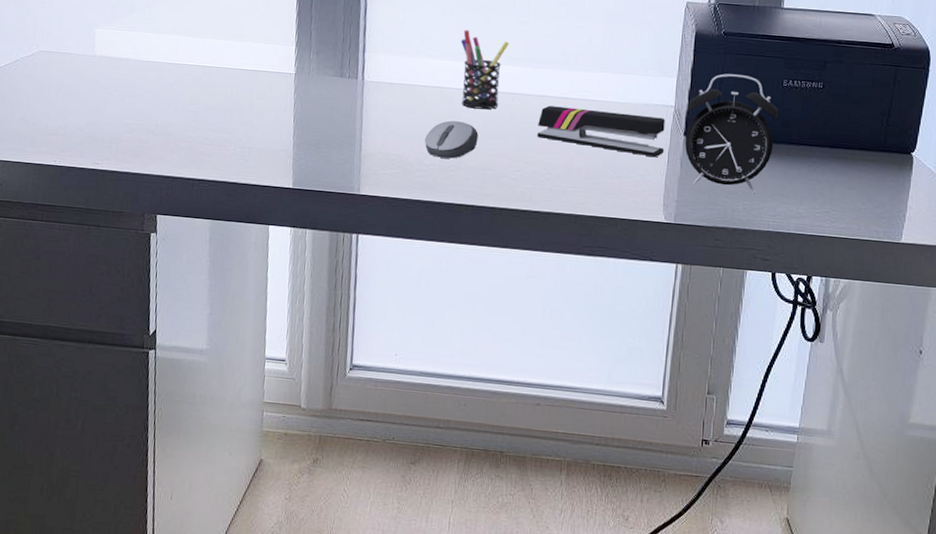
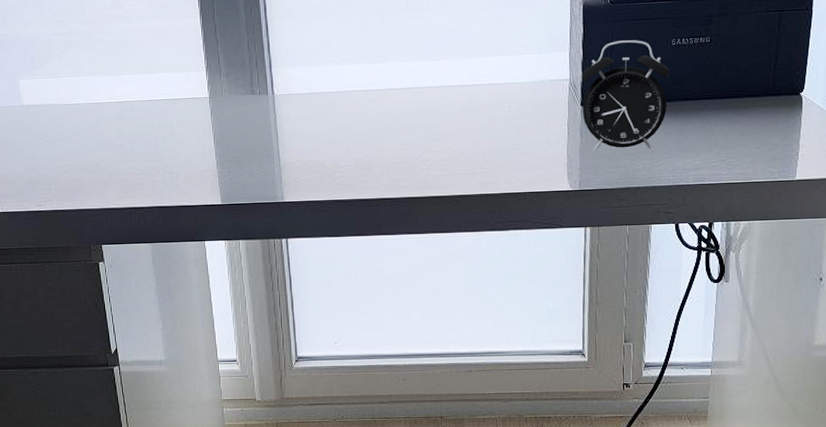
computer mouse: present [424,120,479,159] -> none [337,121,387,158]
pen holder: present [460,30,509,110] -> none [360,33,406,108]
stapler: present [537,106,665,157] -> none [442,92,564,130]

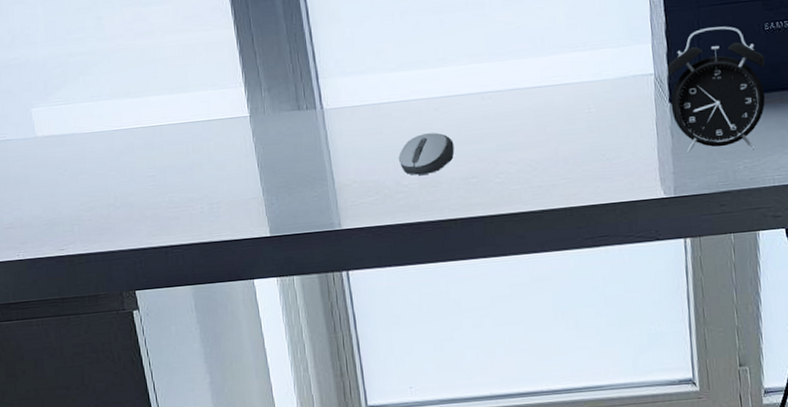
computer mouse: none [337,121,387,158] -> present [398,132,455,175]

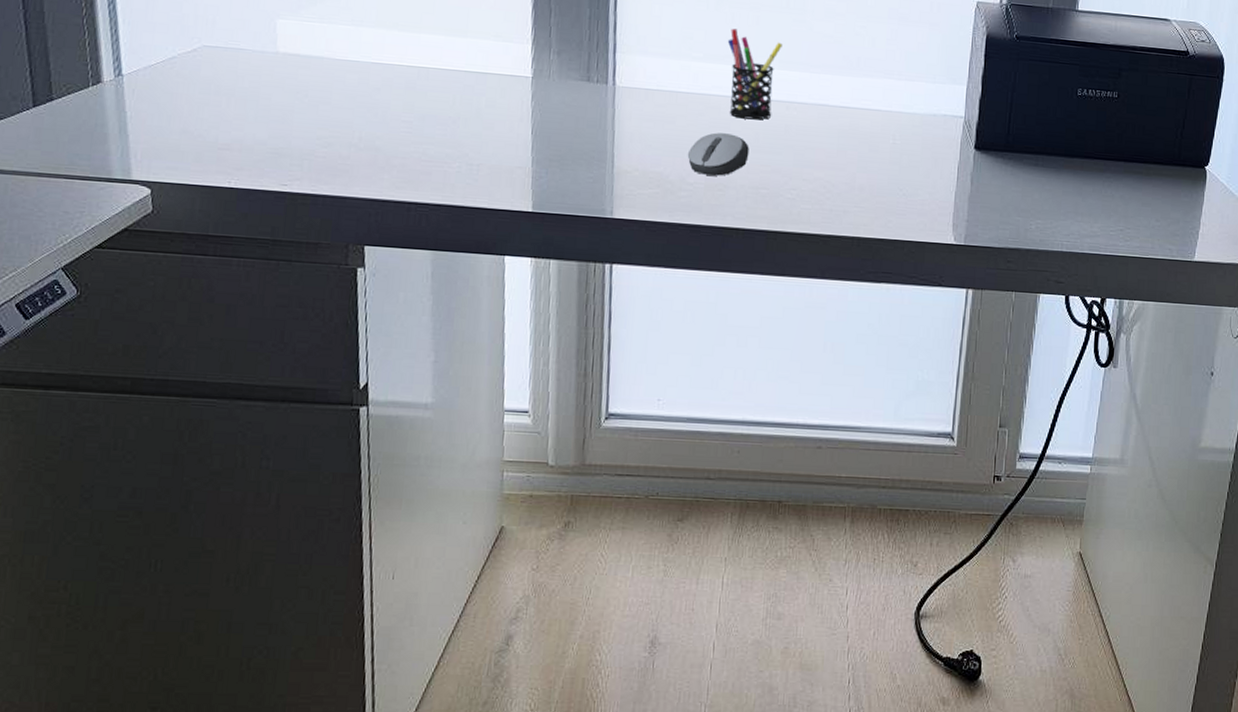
pen holder: none [416,34,468,117] -> present [727,28,782,120]
alarm clock: present [667,26,766,154] -> none [975,81,1073,211]

